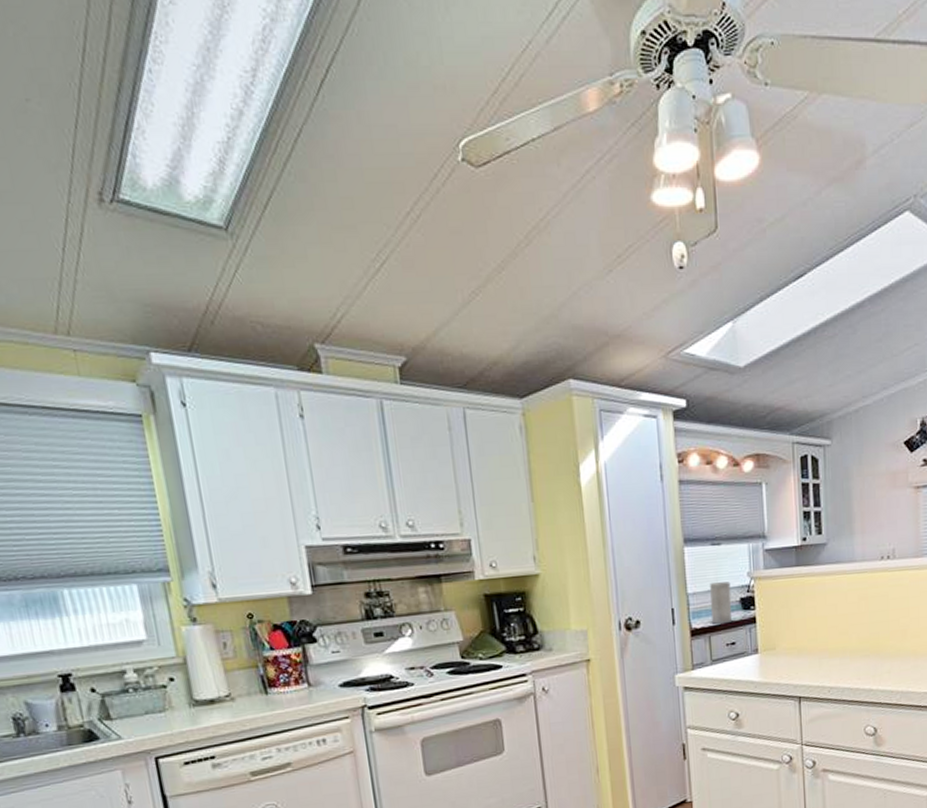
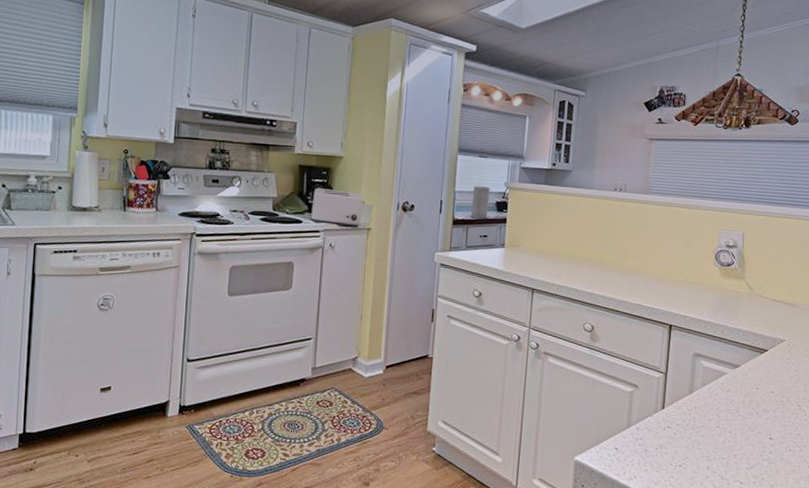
toaster: none [509,617,578,665] -> present [310,187,366,227]

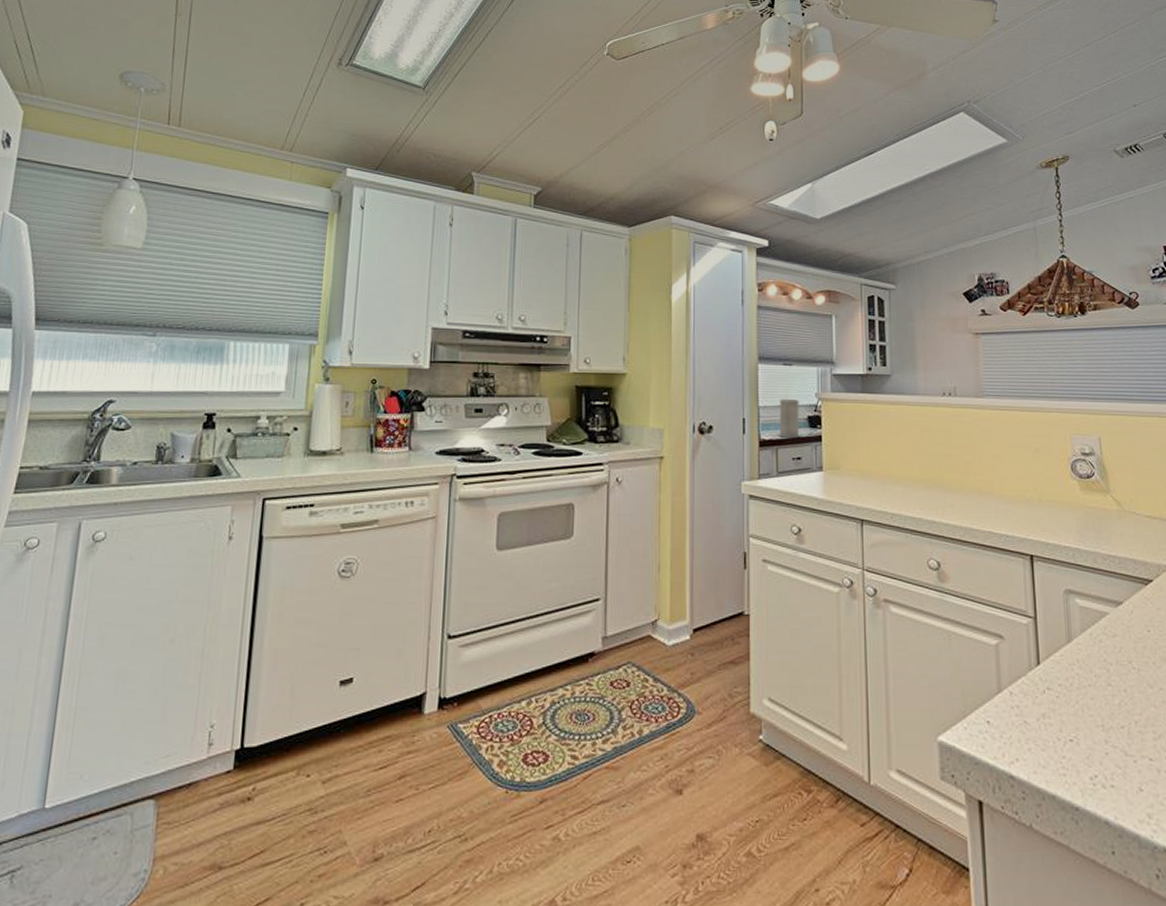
toaster: present [310,187,366,227] -> none [591,411,656,456]

